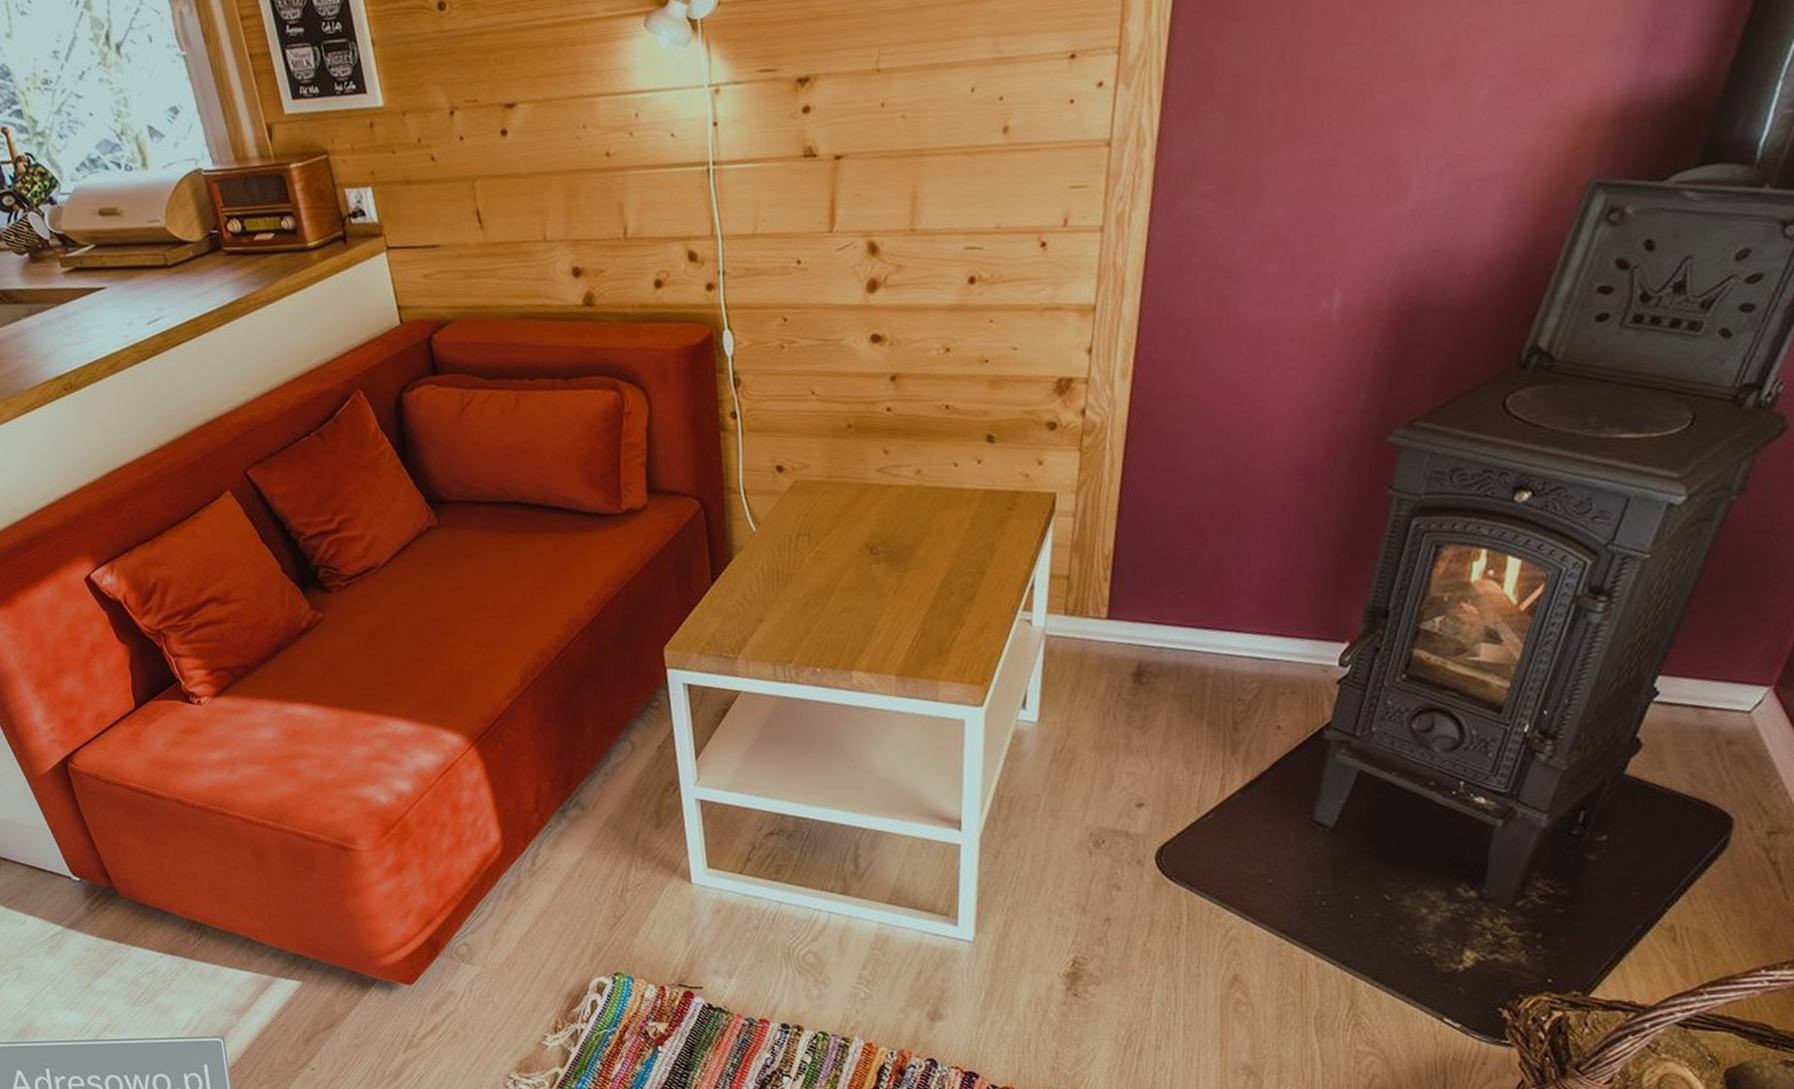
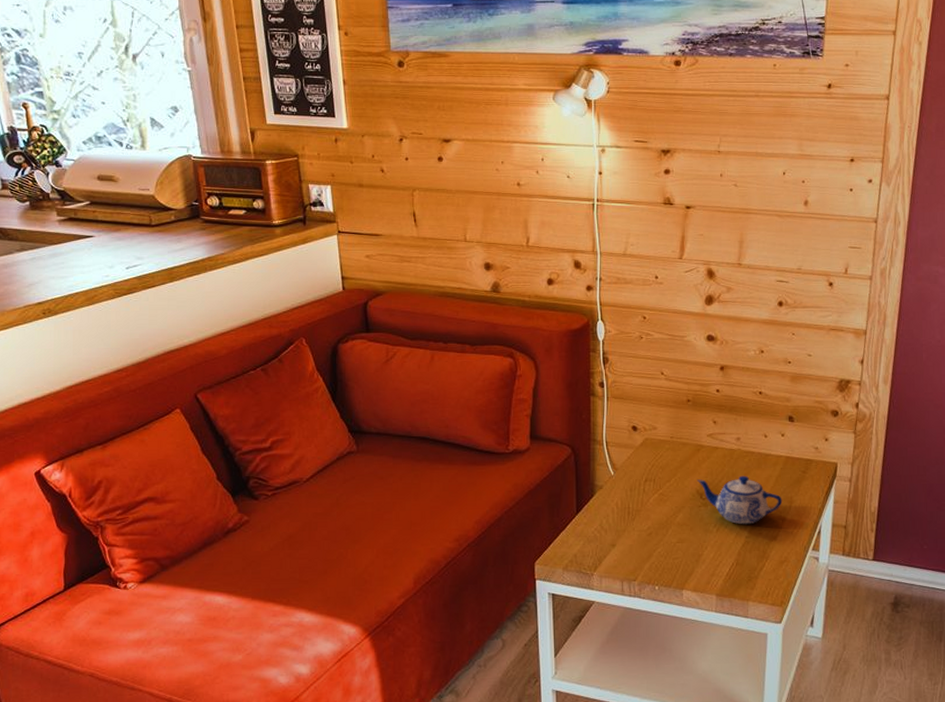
teapot: none [865,519,981,584] -> present [697,475,783,525]

